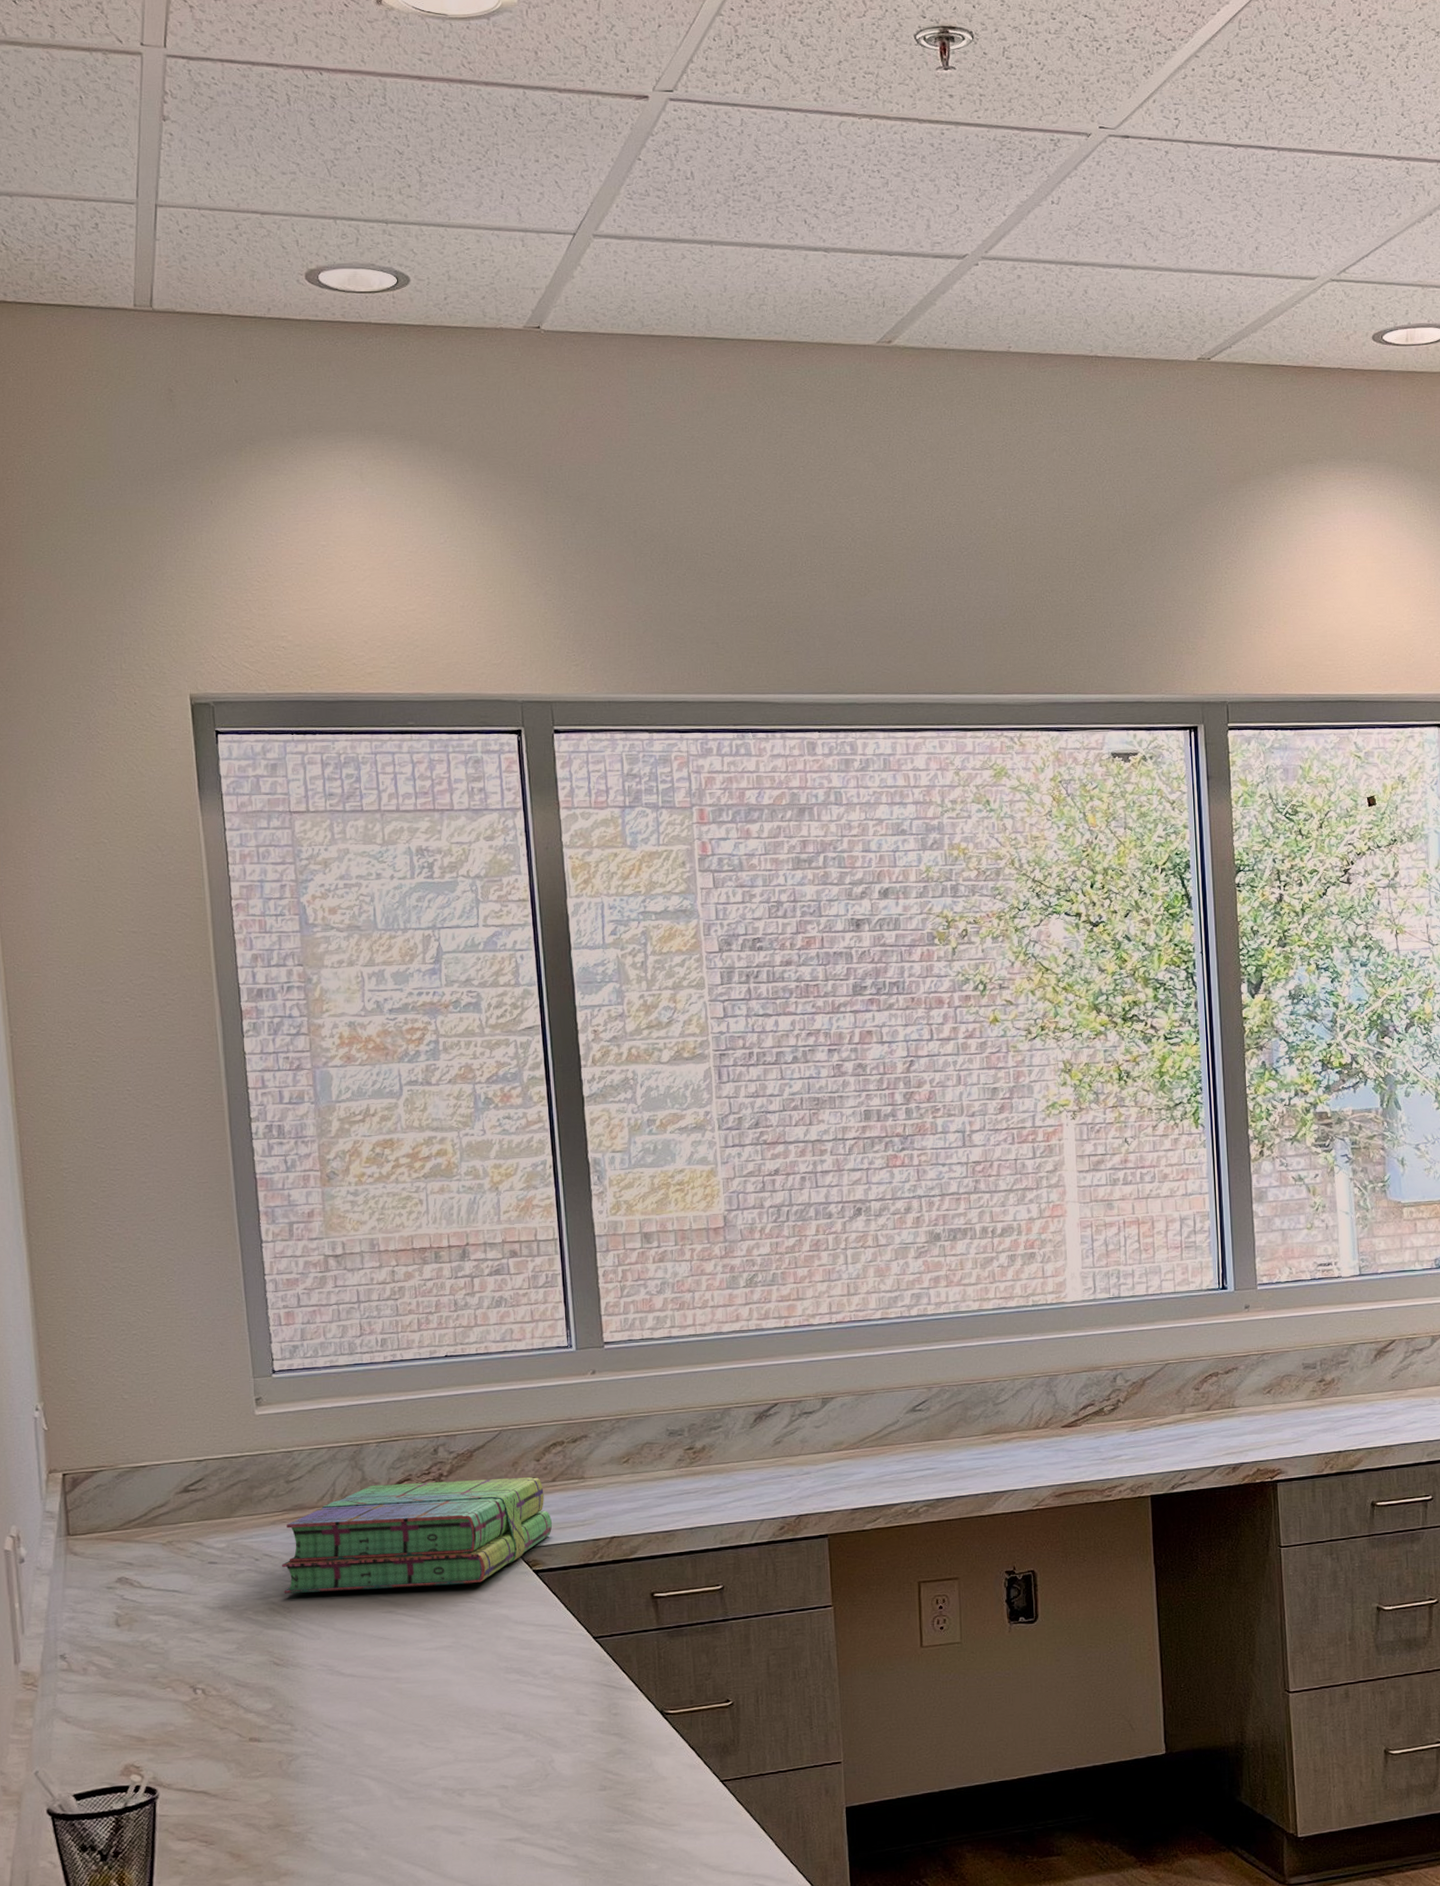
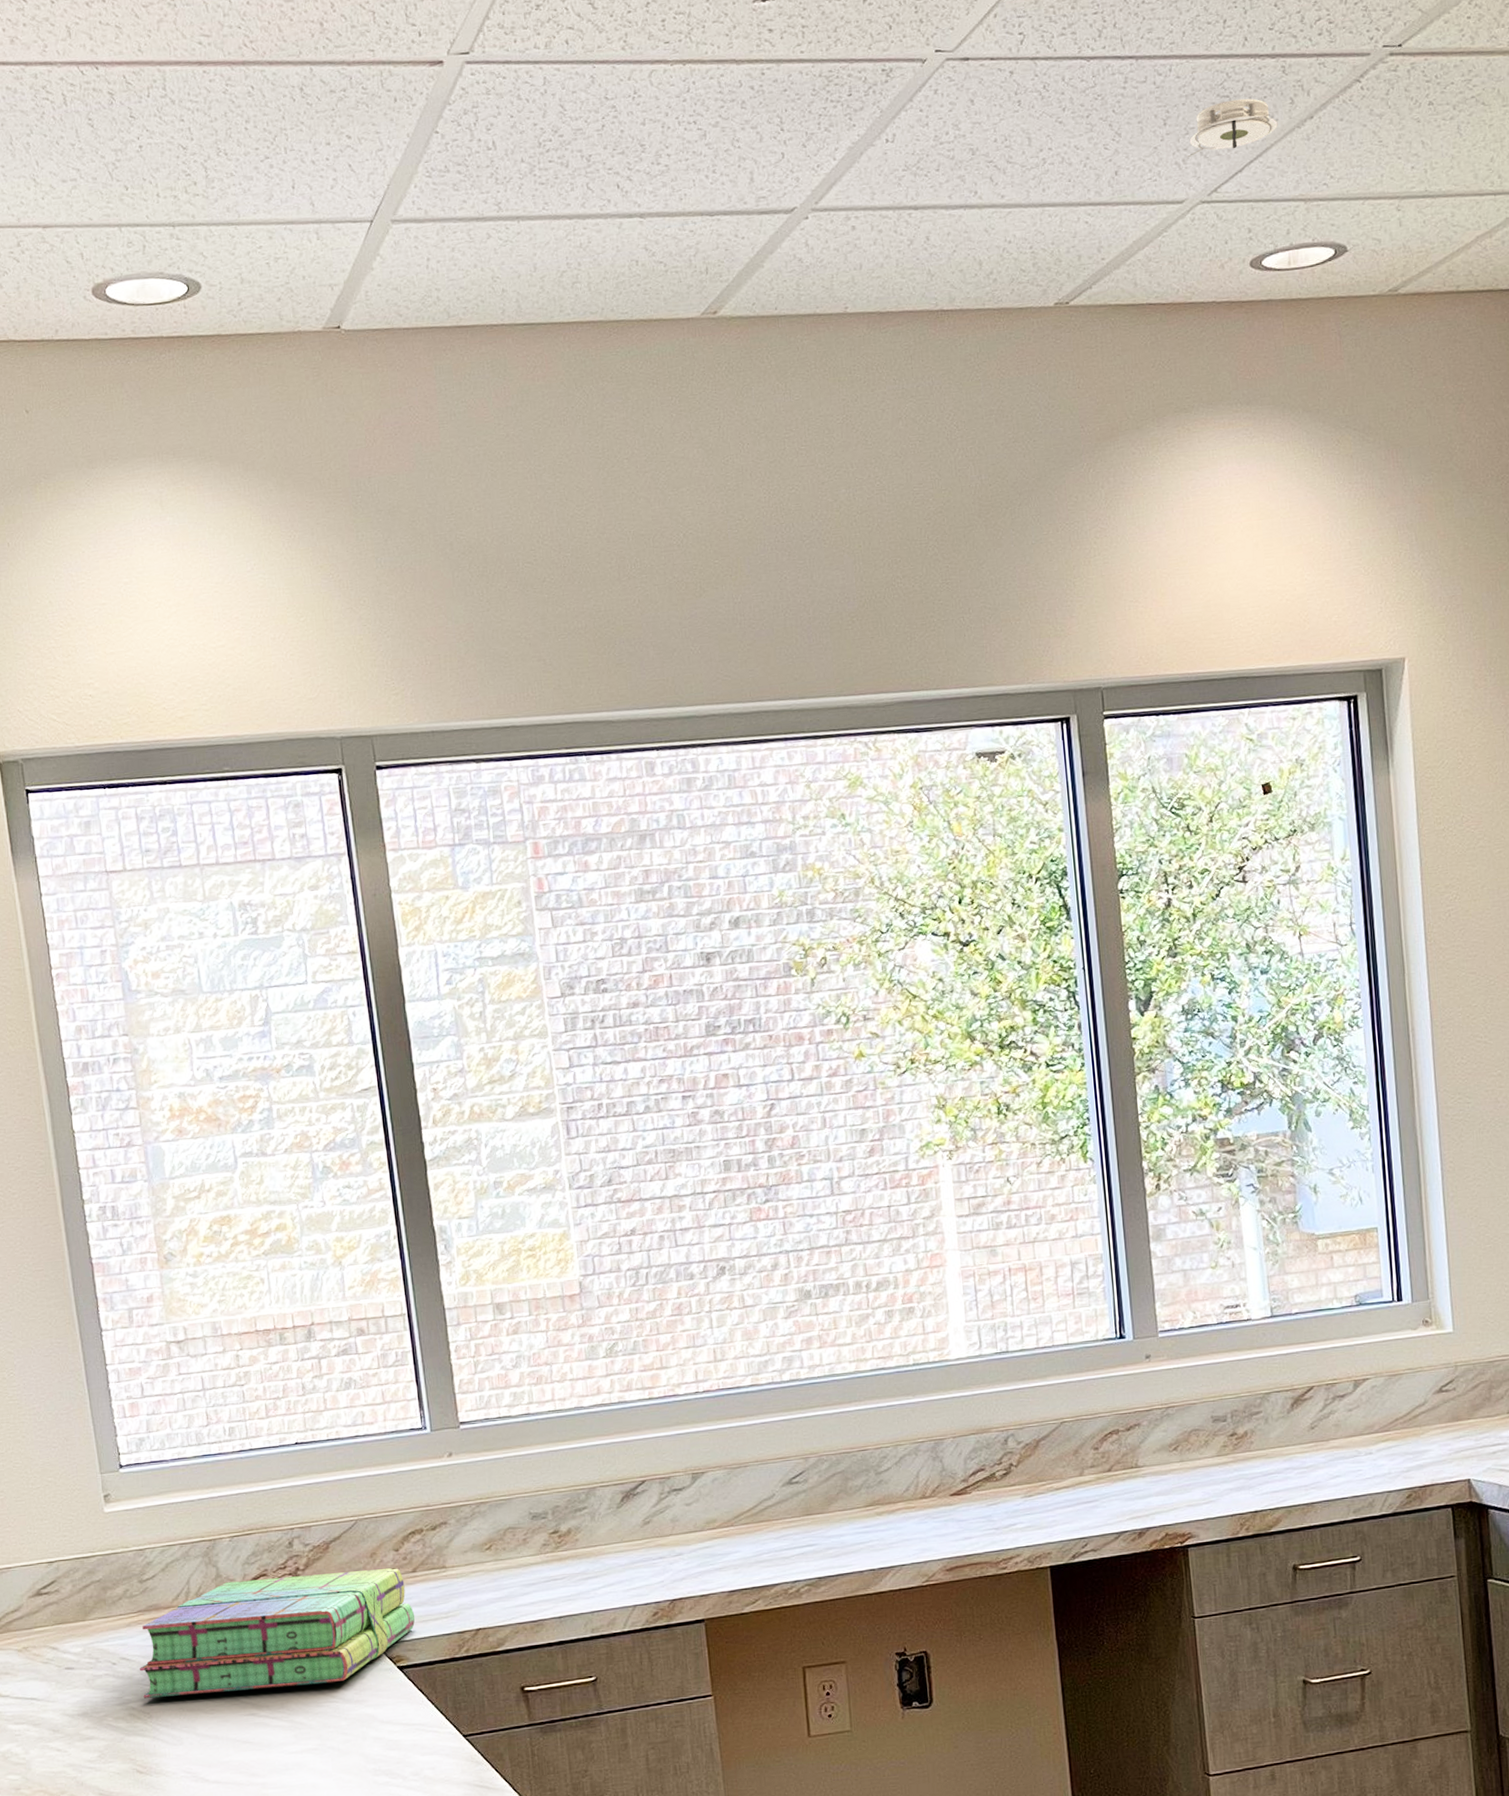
smoke detector: none [1320,193,1401,240] -> present [1187,98,1278,158]

